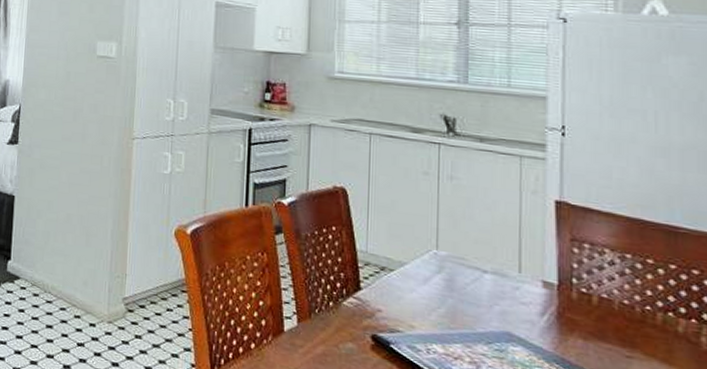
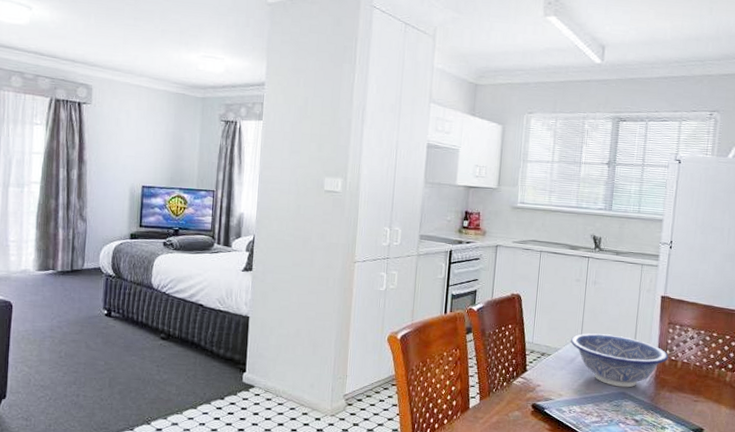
decorative bowl: none [422,244,576,327] -> present [571,333,669,388]

